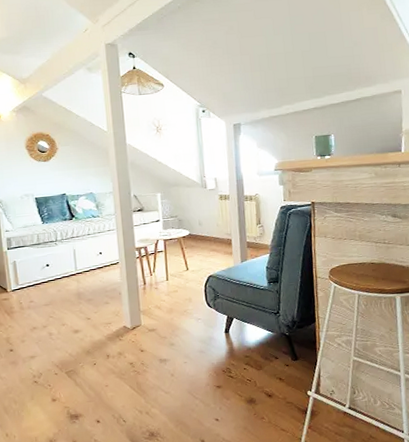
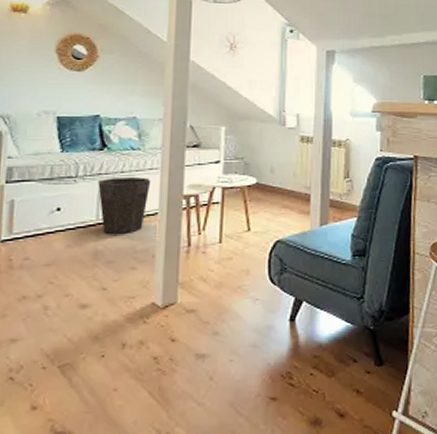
waste bin: none [72,237,111,280] -> present [98,177,151,234]

